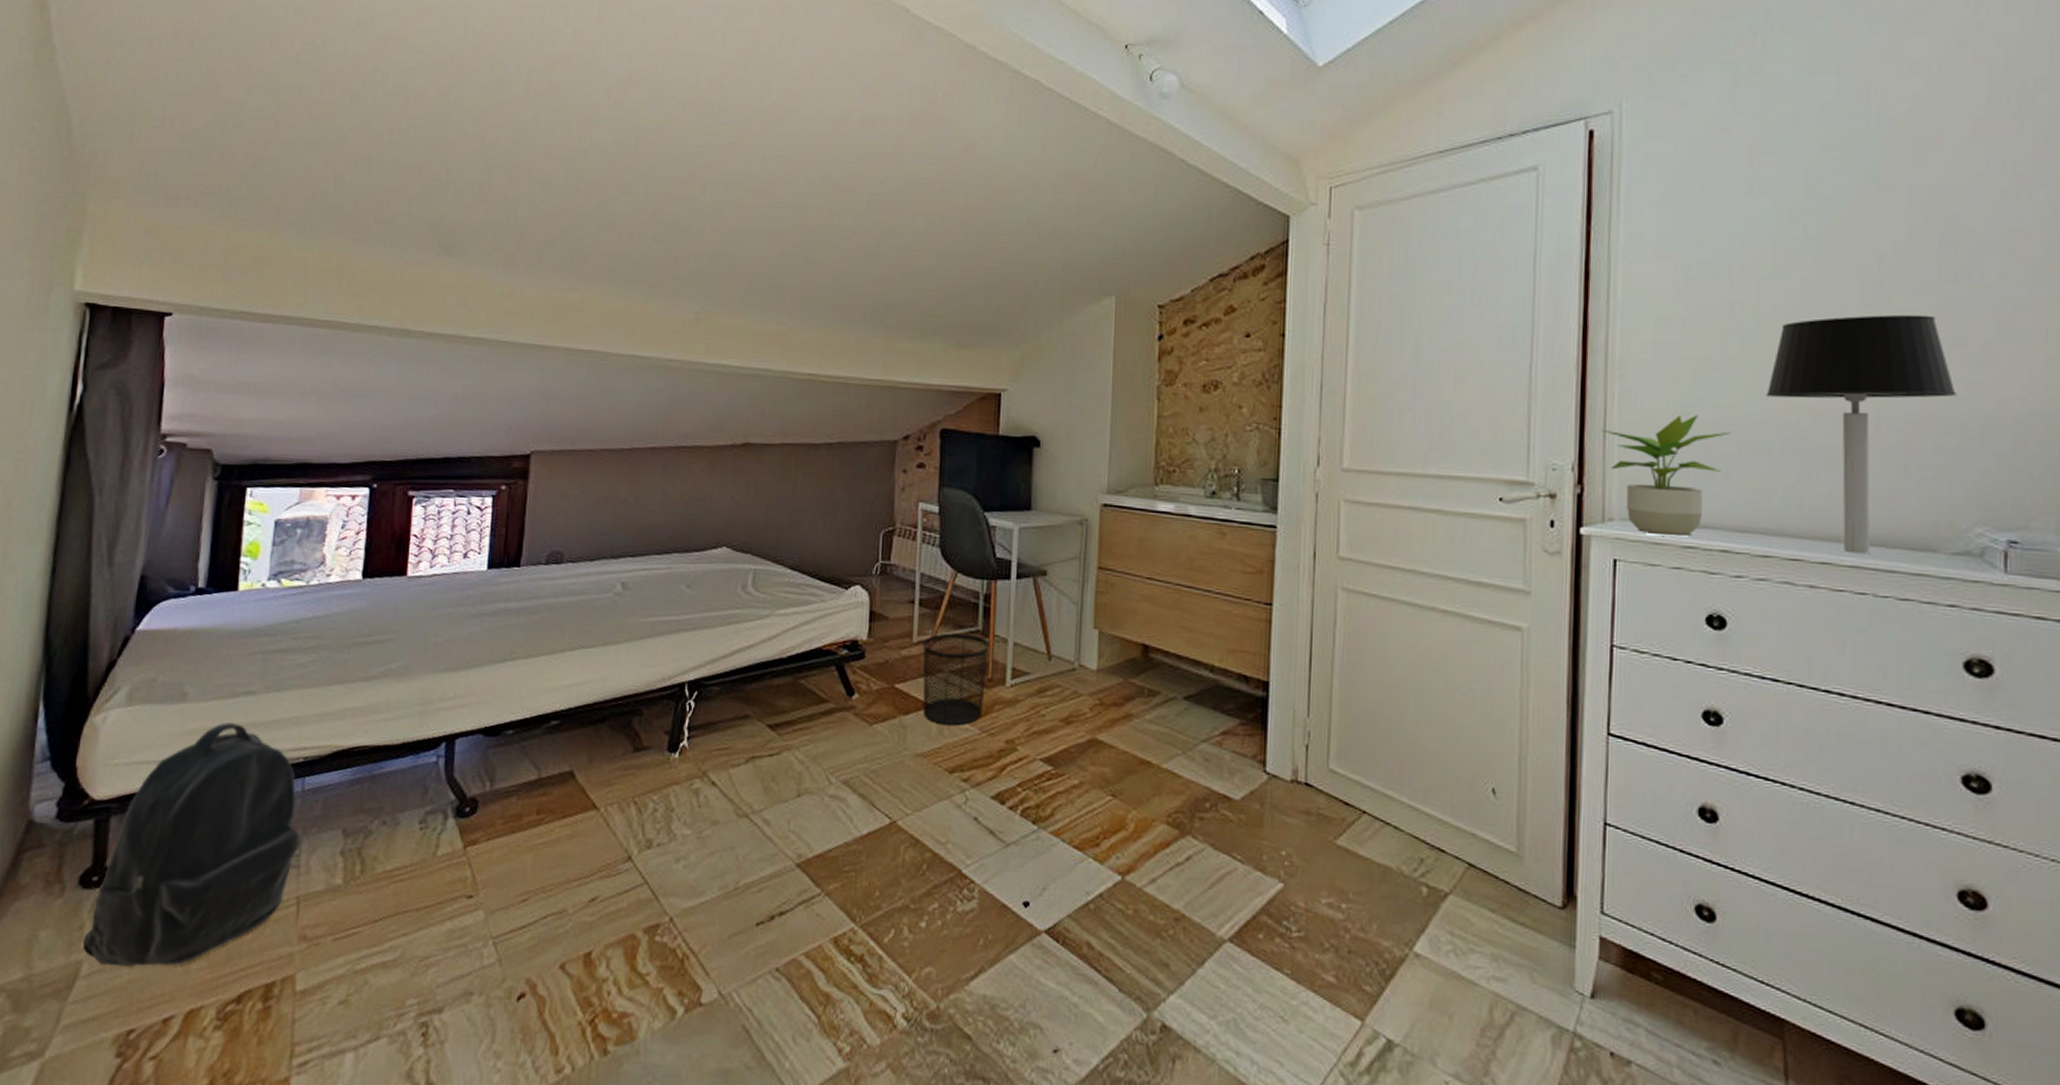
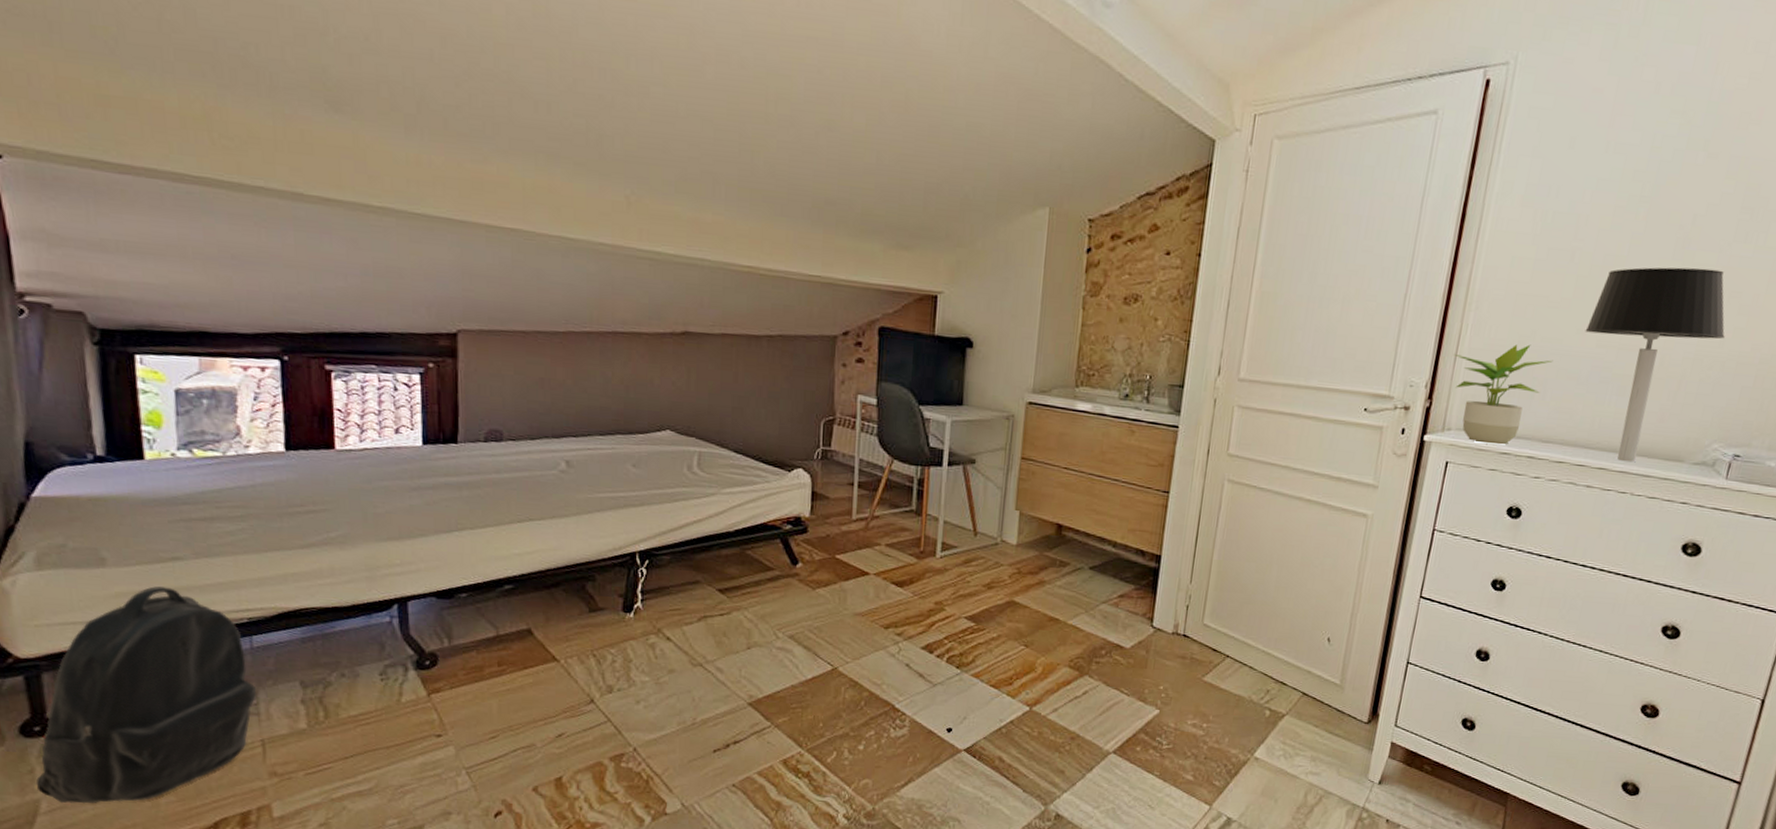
waste bin: present [922,633,989,726] -> none [861,511,922,590]

